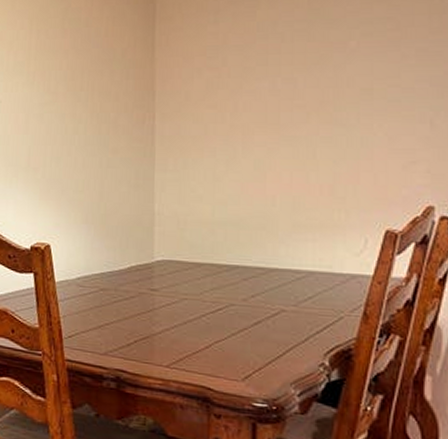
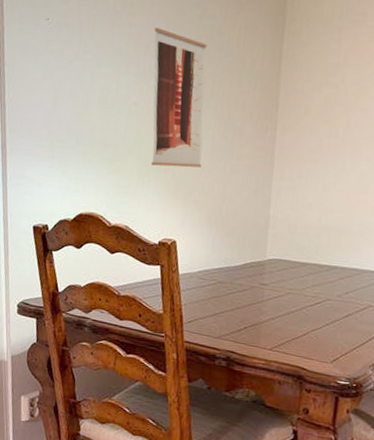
wall art: none [17,25,74,165] -> present [151,28,207,168]

